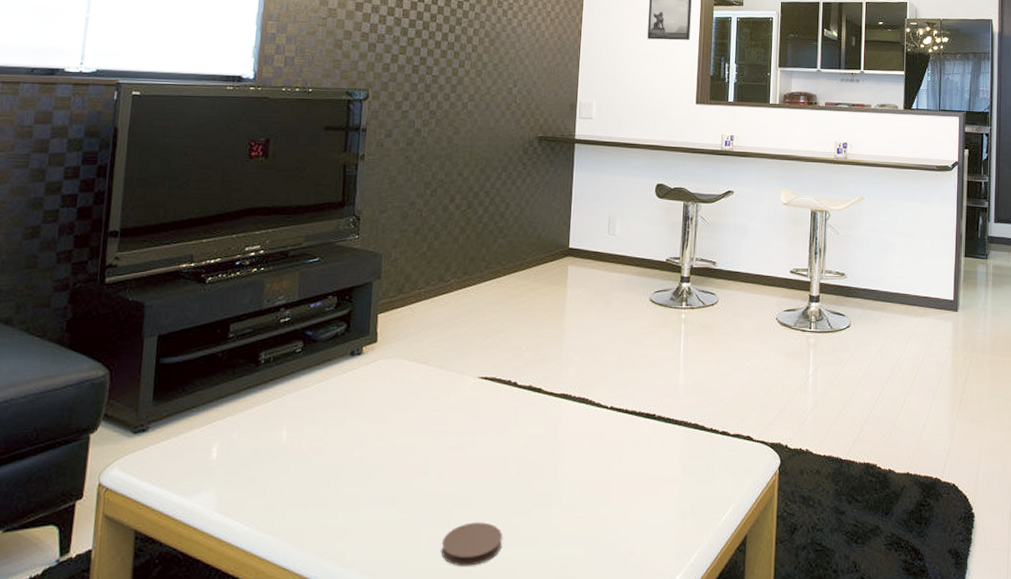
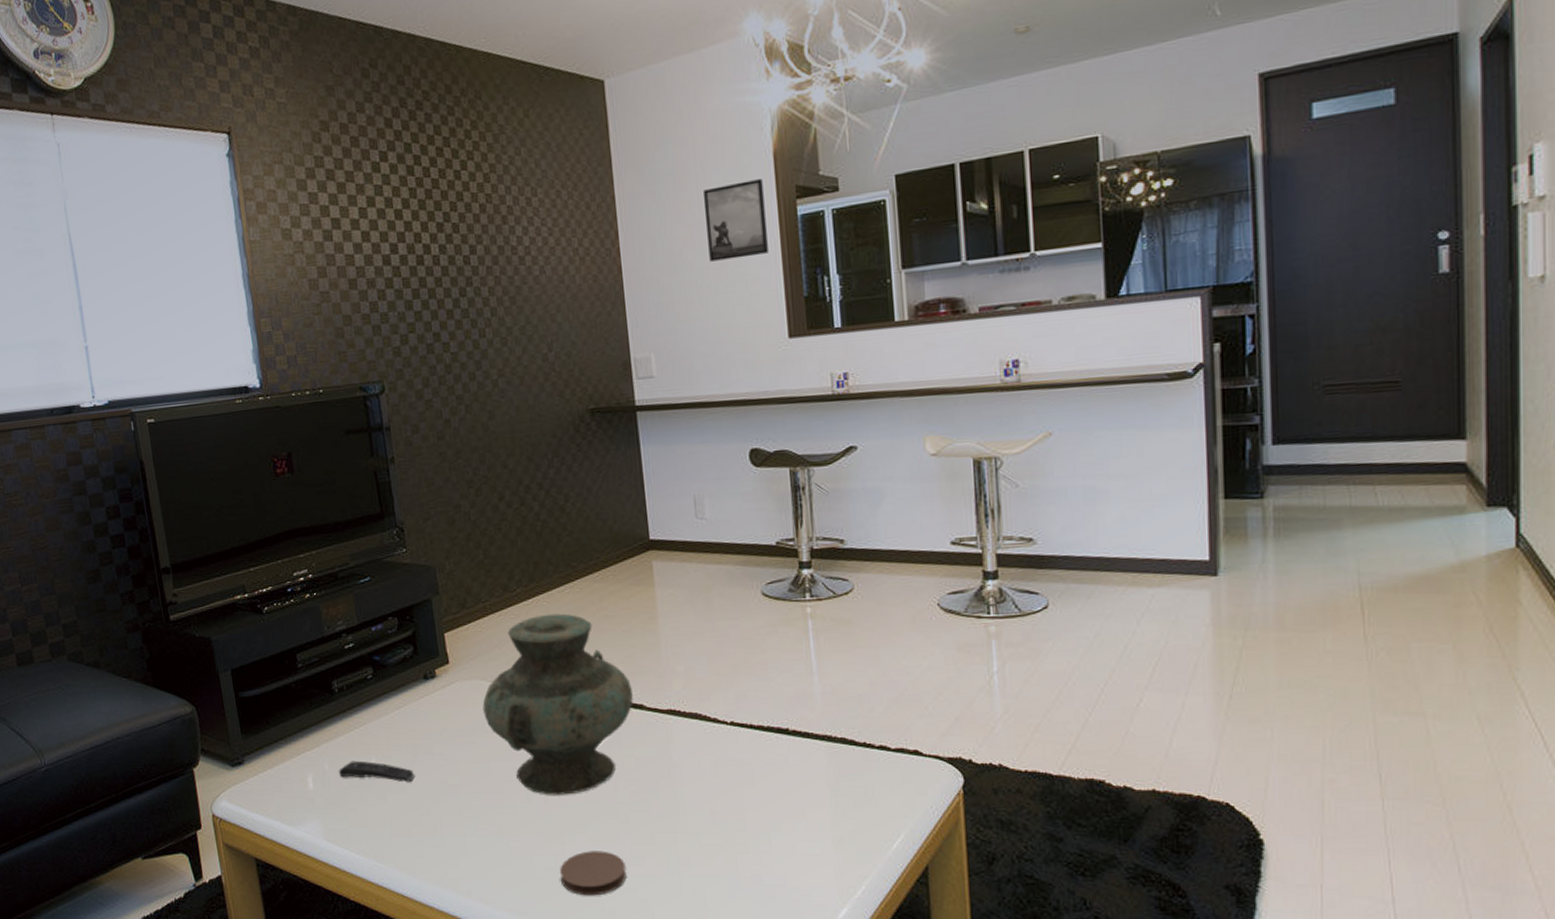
remote control: none [246,431,323,454] -> present [339,760,416,783]
vase: none [399,304,534,469] -> present [482,613,633,795]

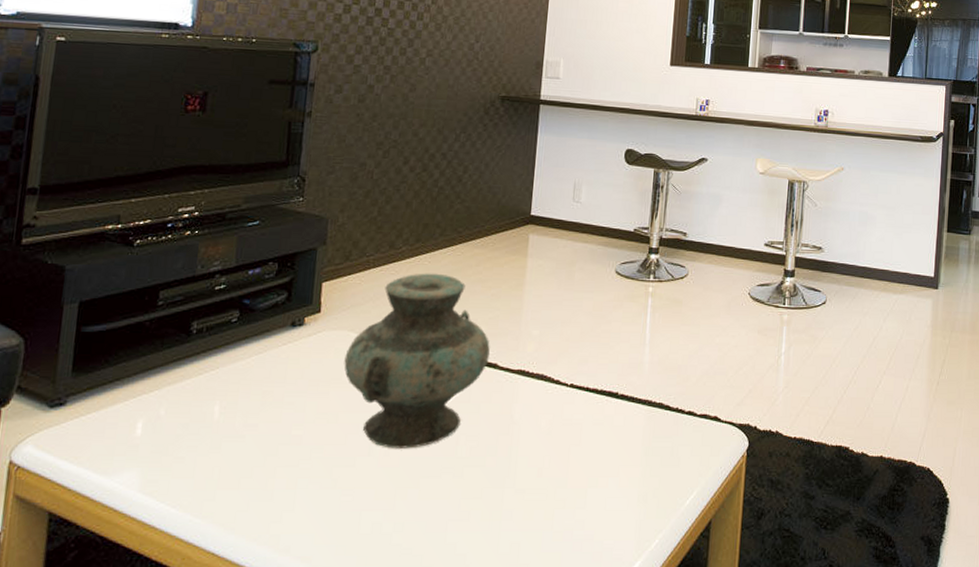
remote control: present [339,760,416,783] -> none [175,406,259,432]
coaster: present [559,851,627,896] -> none [384,505,451,552]

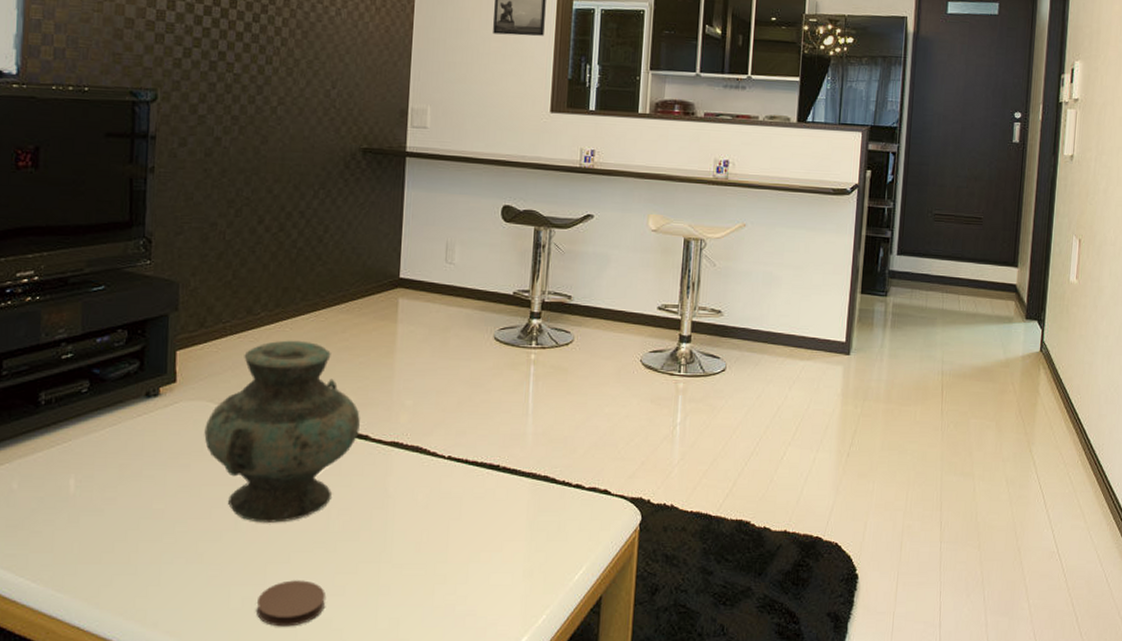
coaster: none [384,505,451,552] -> present [256,580,325,627]

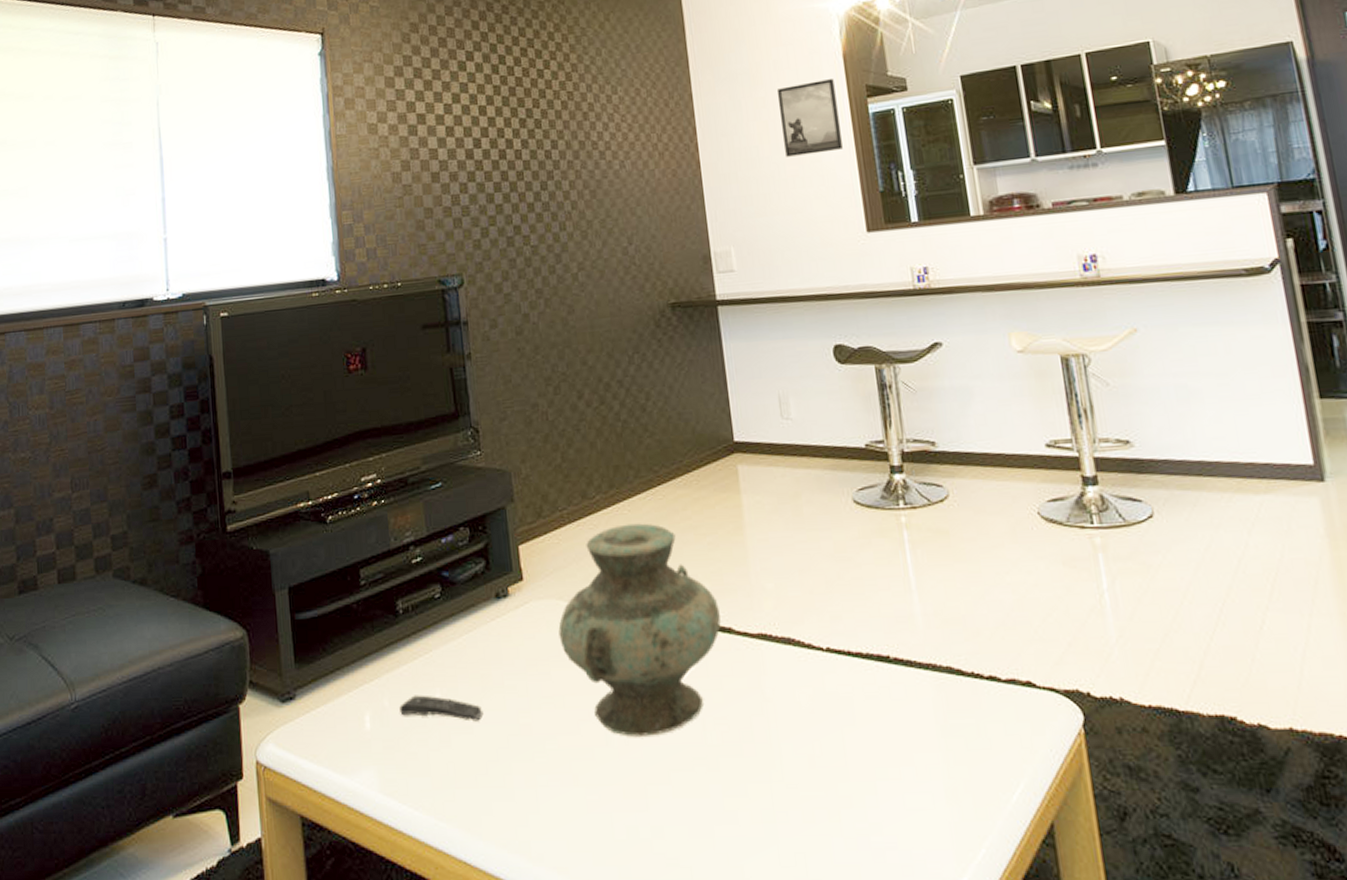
remote control: none [29,479,117,505] -> present [400,695,484,722]
coaster: present [256,580,325,627] -> none [642,805,718,862]

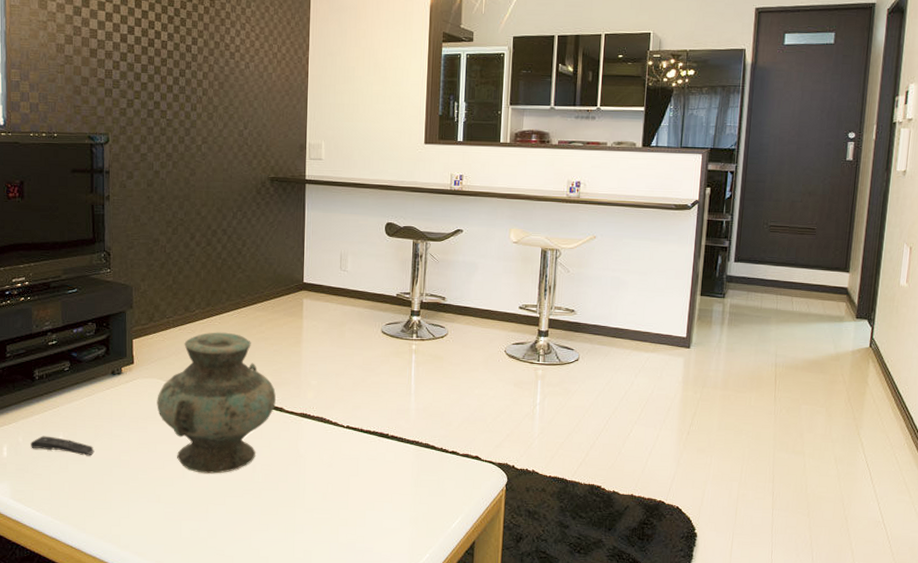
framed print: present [776,79,843,157] -> none [374,23,420,80]

